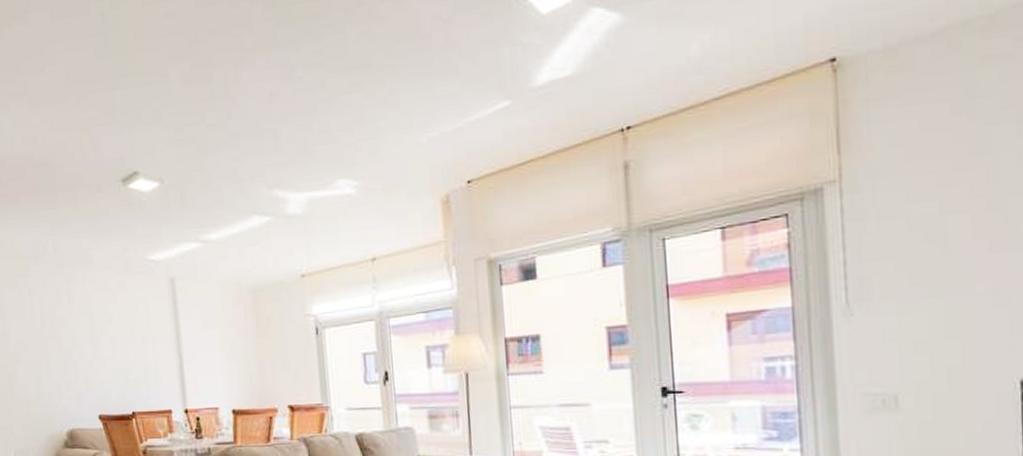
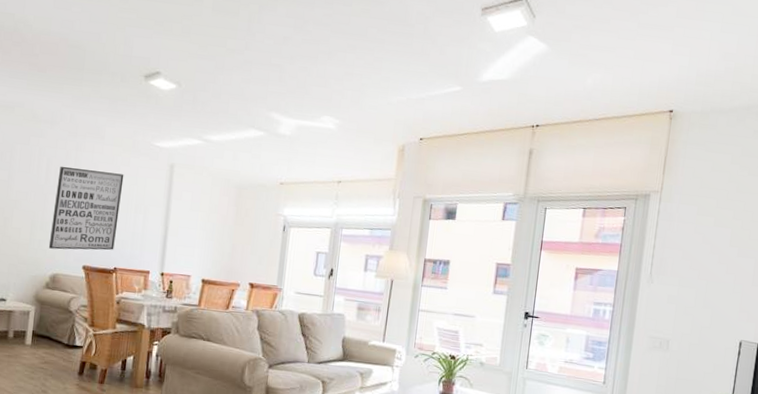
wall art: none [53,301,128,402] -> present [48,166,124,250]

